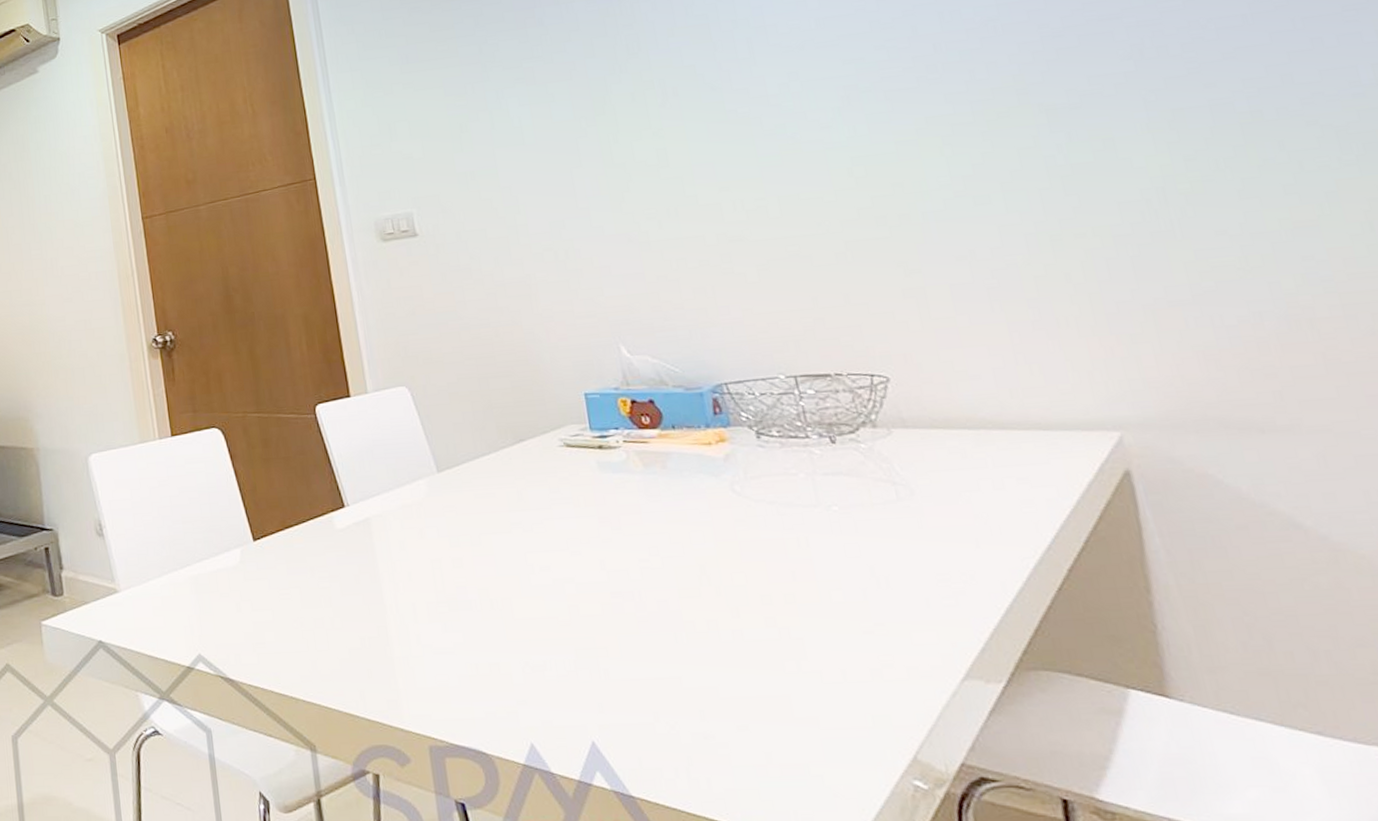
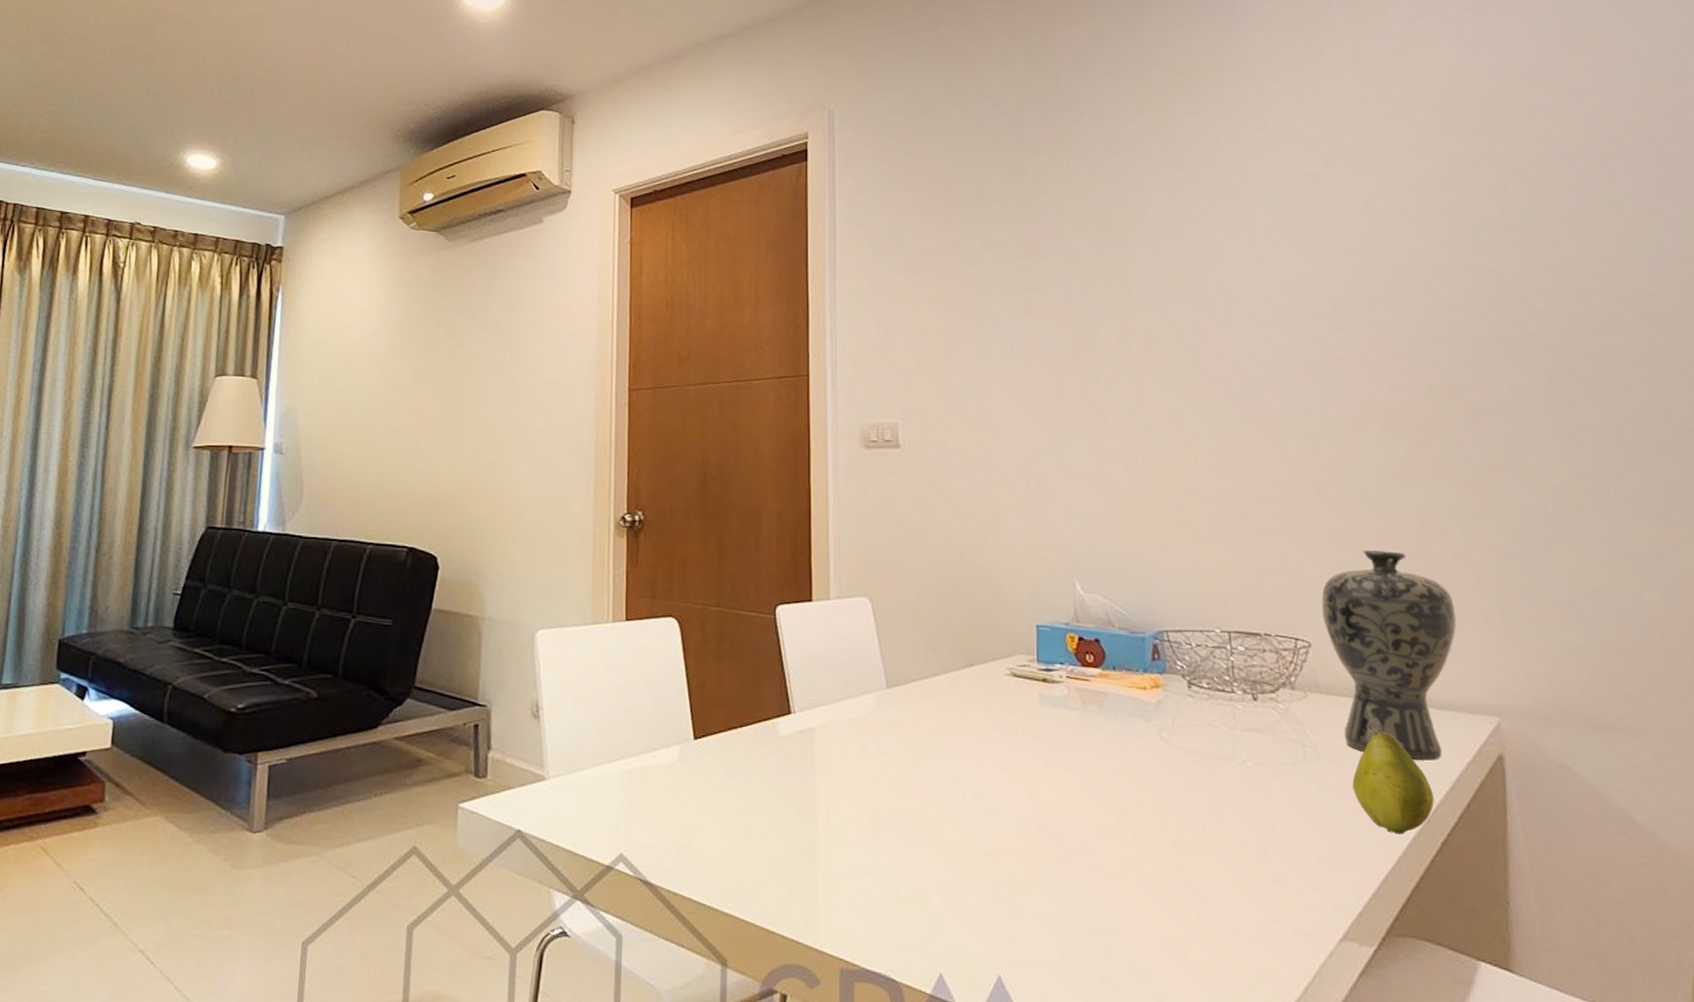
vase: none [894,271,1057,486] -> present [1321,549,1457,760]
fruit: none [955,455,1054,565] -> present [1352,724,1434,835]

